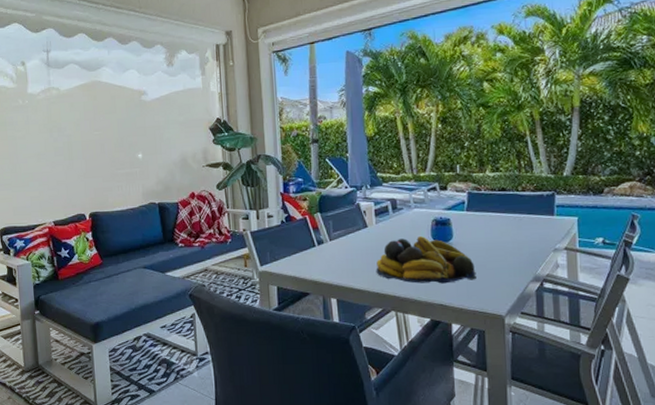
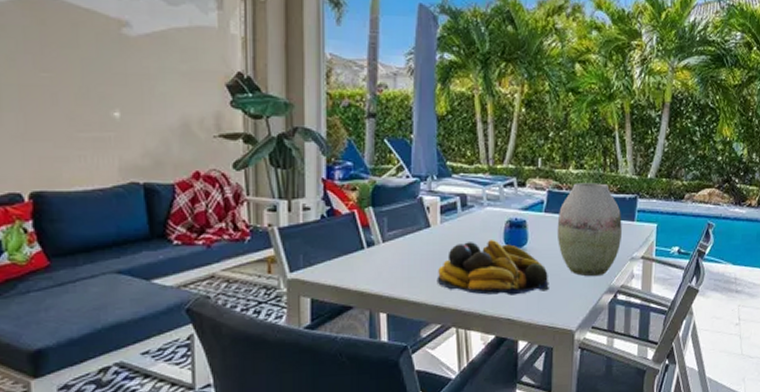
vase: none [479,183,543,267] -> present [556,183,622,277]

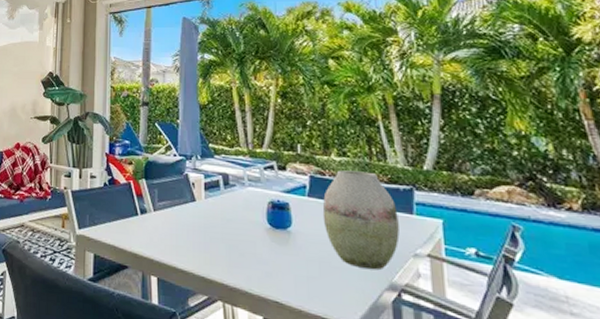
fruit bowl: present [437,239,549,295] -> none [202,217,319,278]

